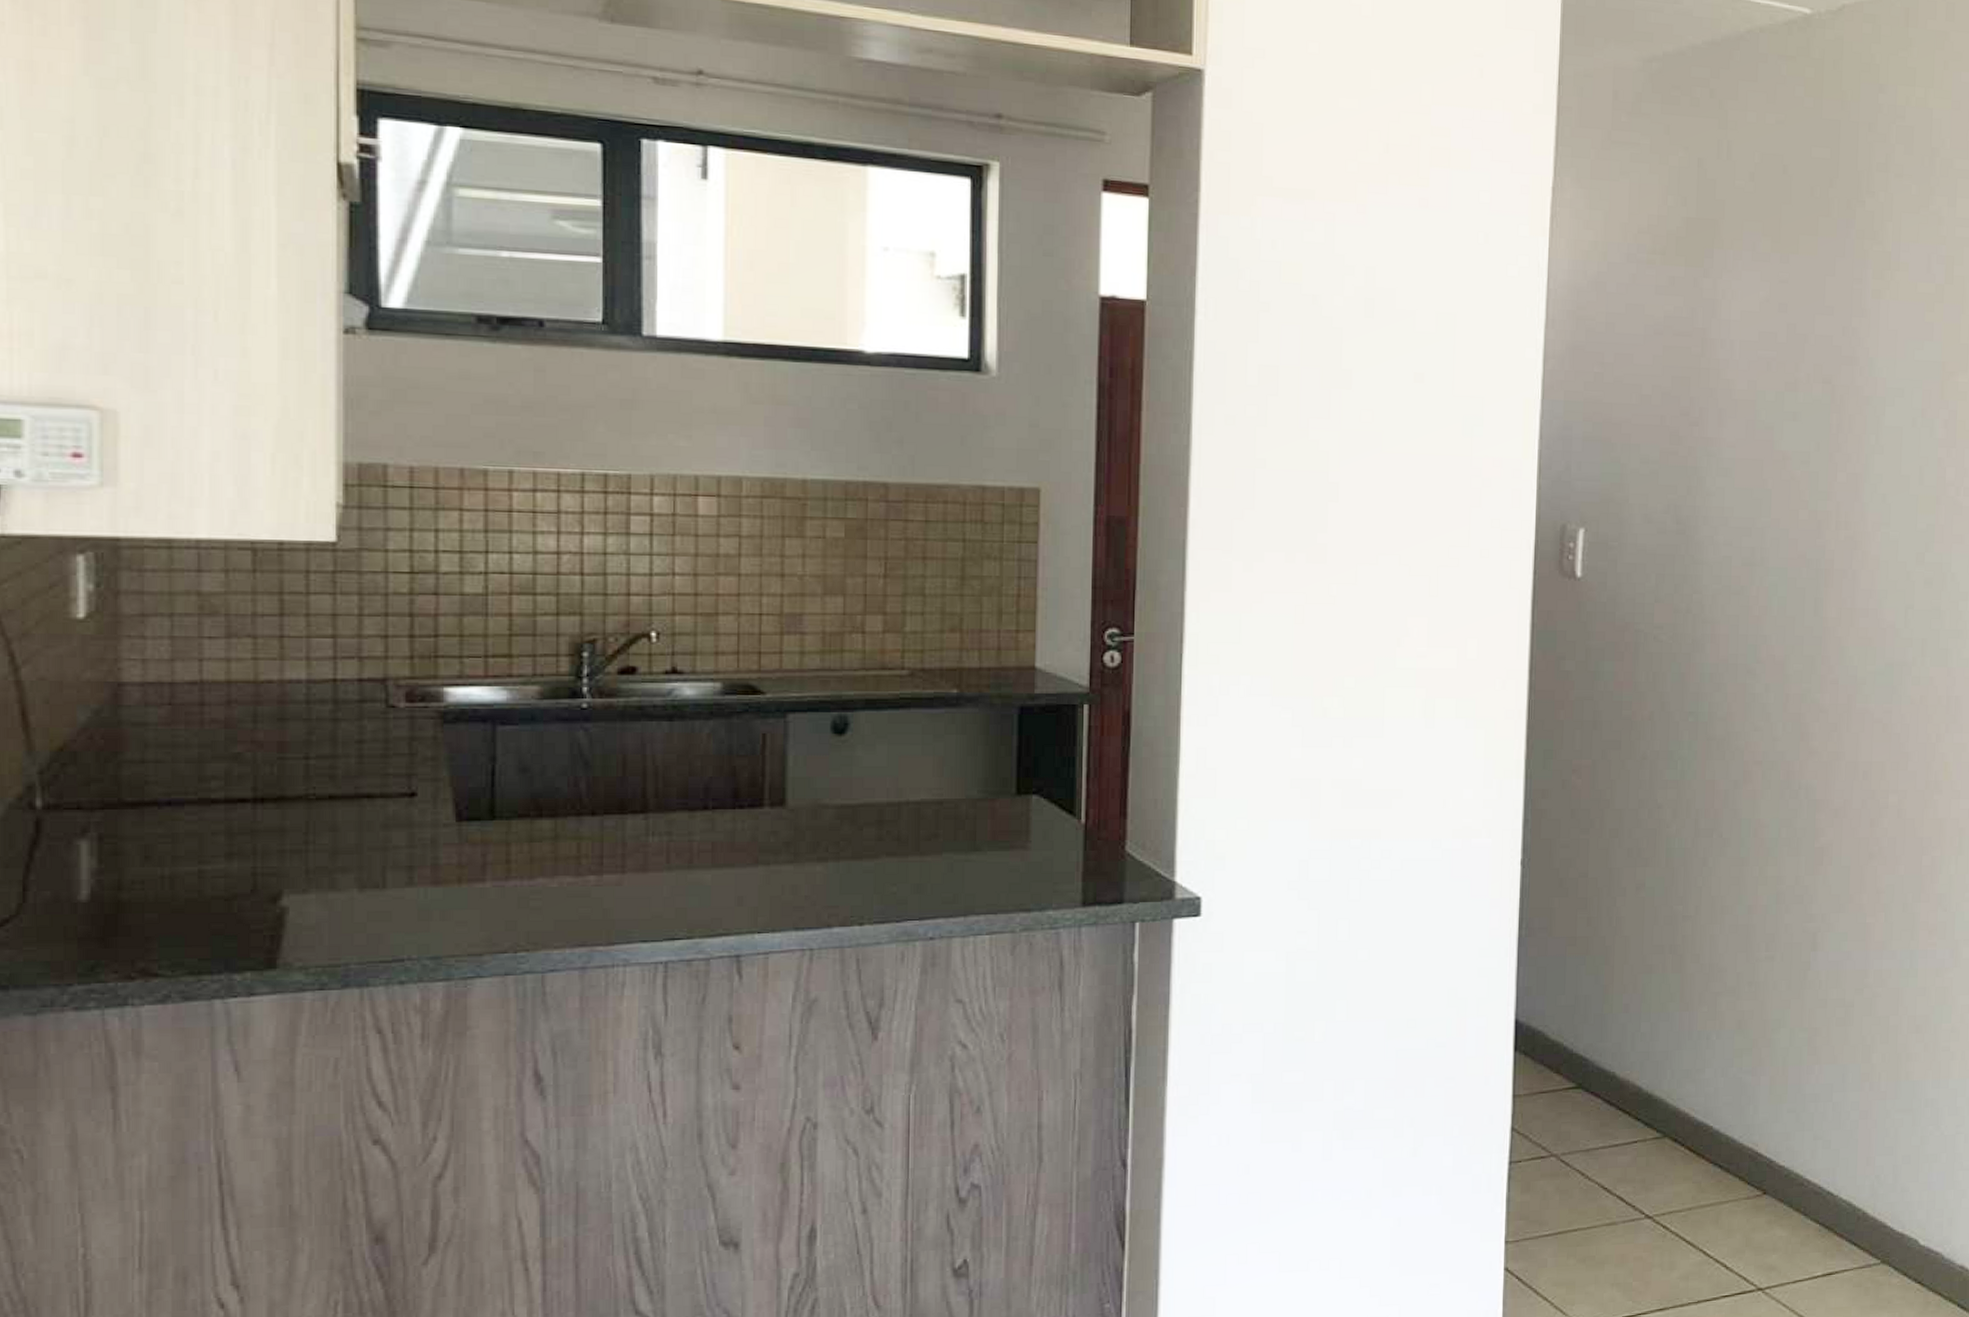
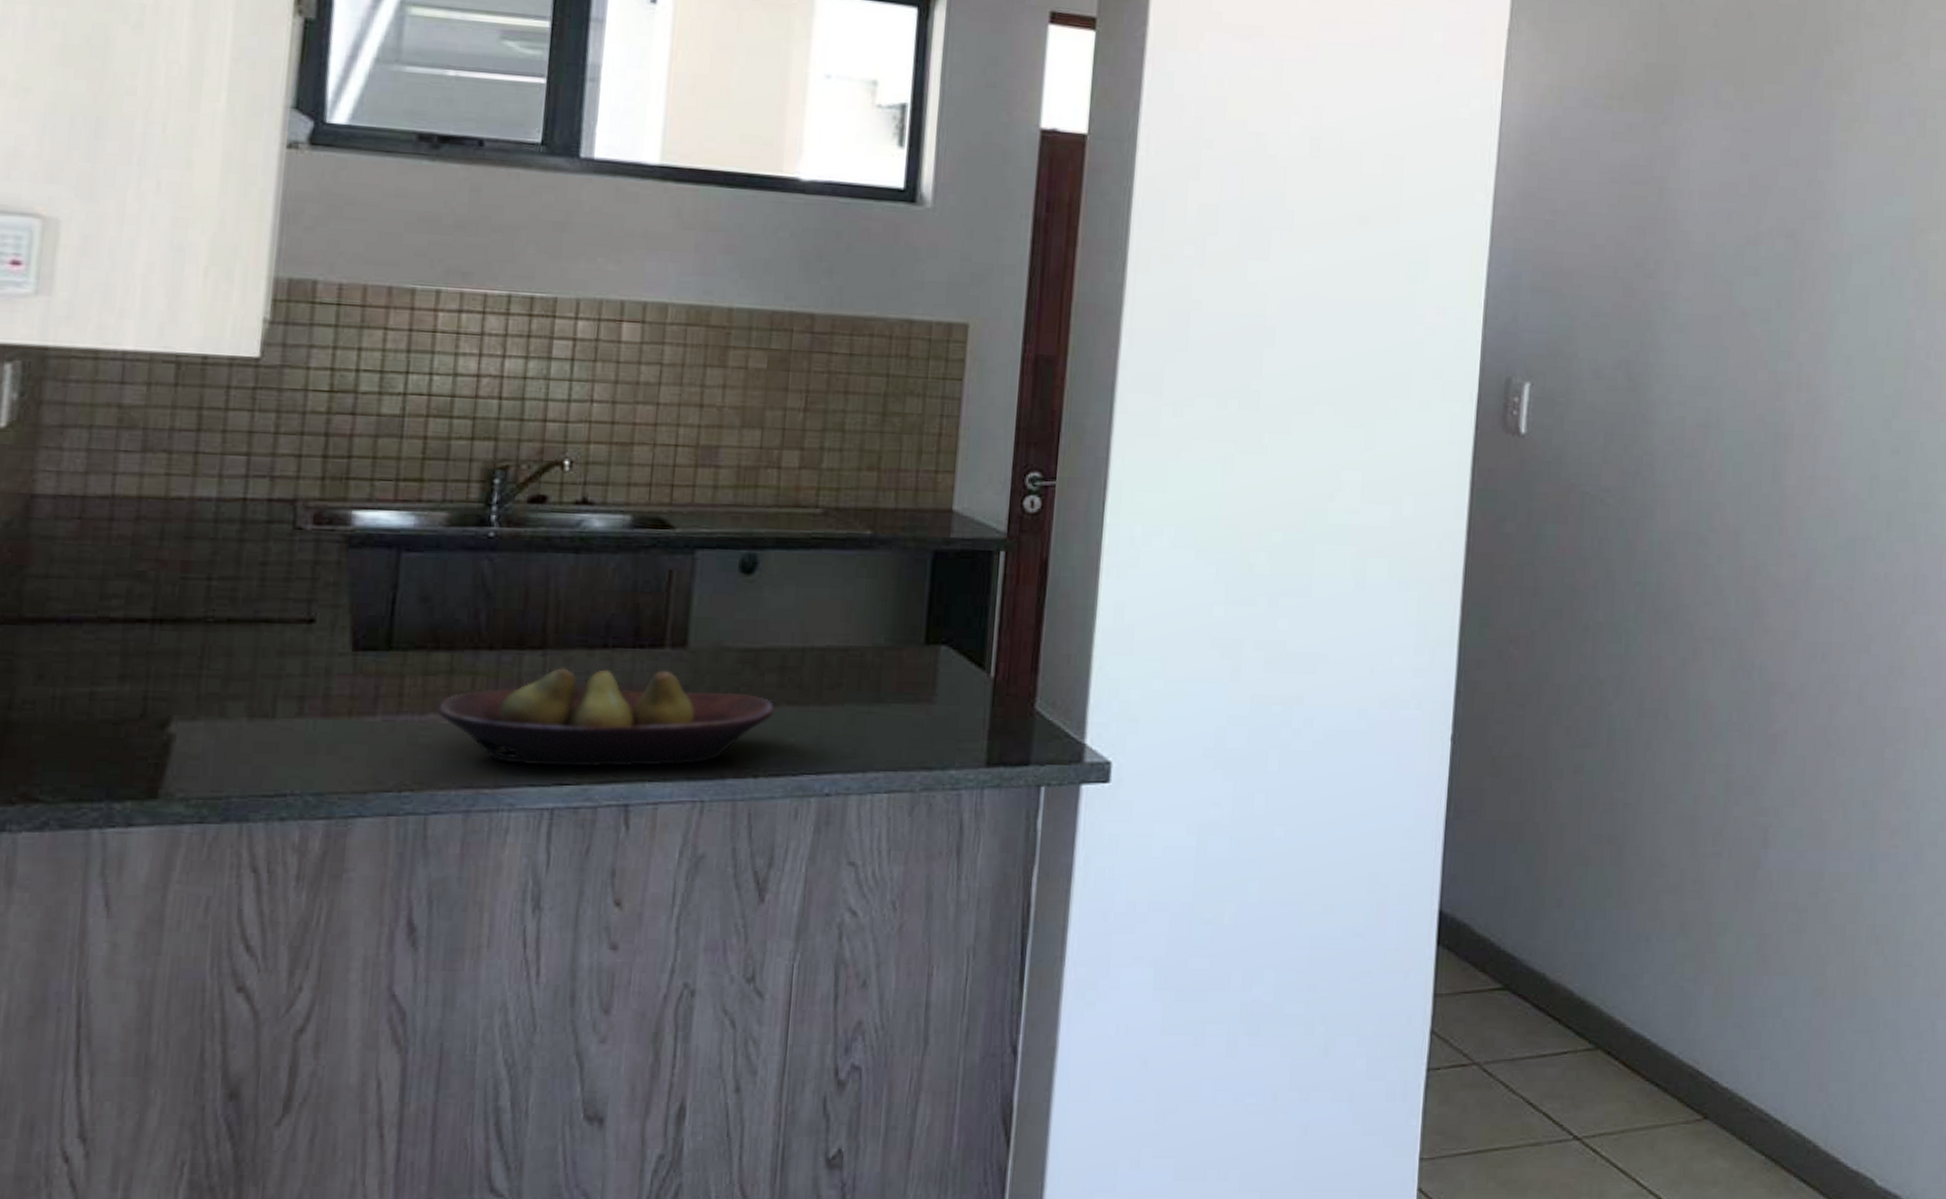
fruit bowl: none [547,828,876,923] -> present [438,668,775,767]

